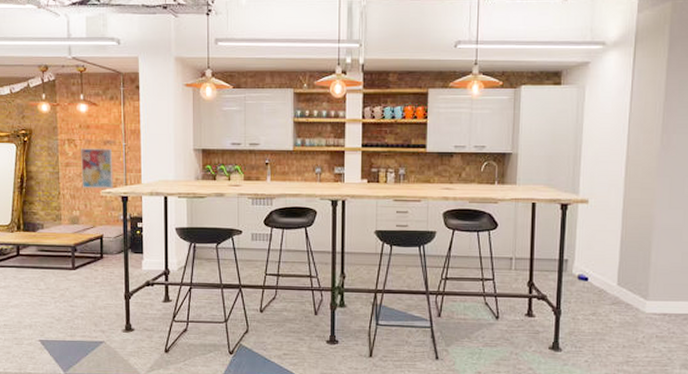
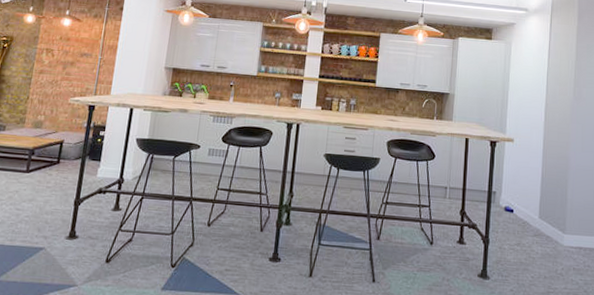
wall art: present [81,148,113,189] -> none [51,58,87,98]

